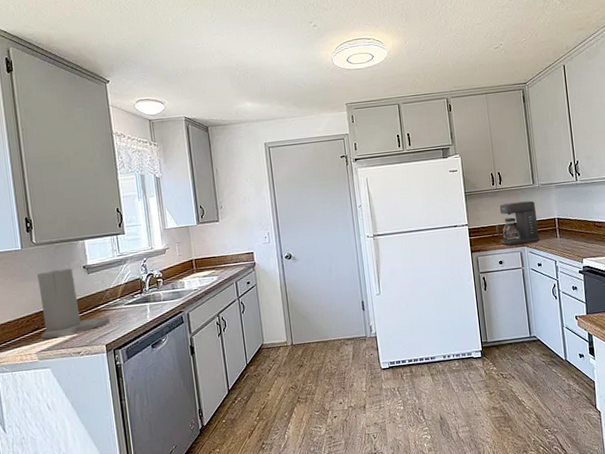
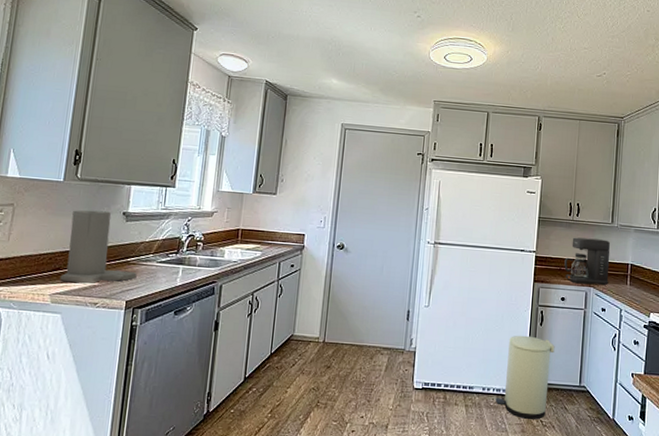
pedal bin: none [456,301,504,376] -> present [495,335,555,420]

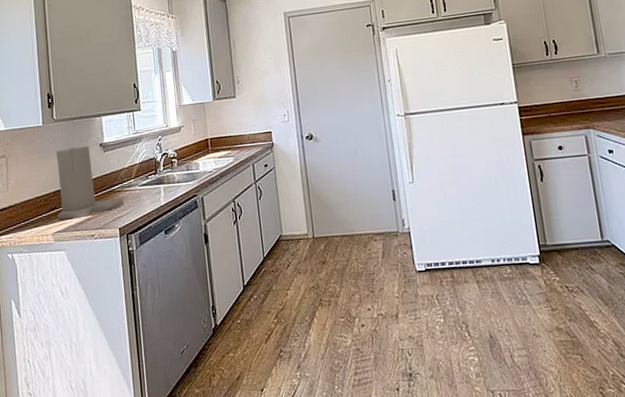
pedal bin: present [495,335,555,420] -> none [508,194,570,287]
coffee maker: present [564,237,610,285] -> none [552,73,610,128]

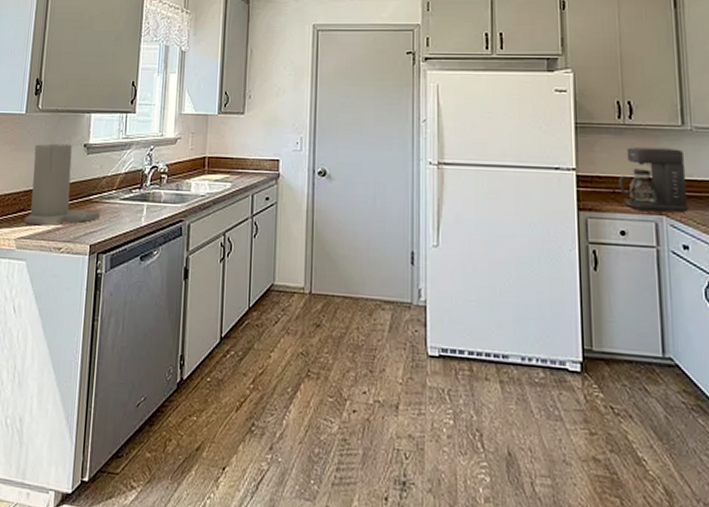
coffee maker: none [552,73,610,128] -> present [619,147,688,212]

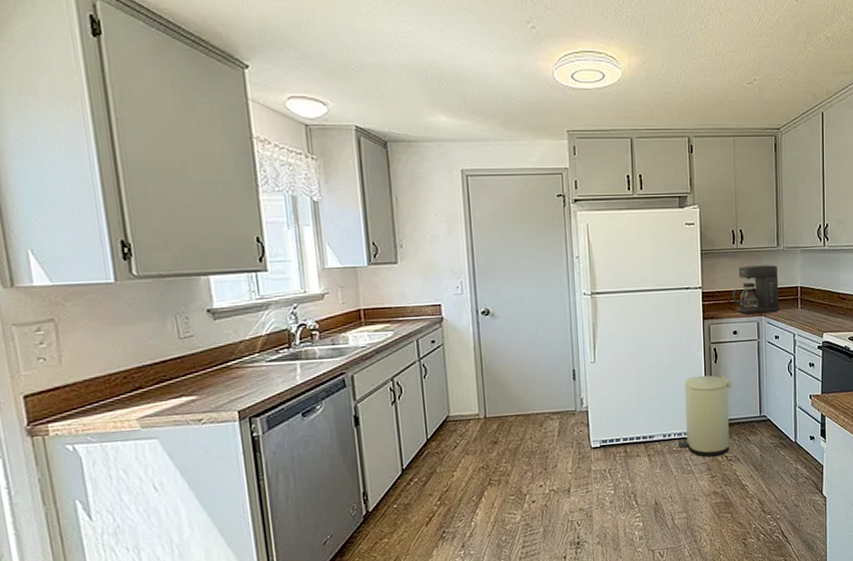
paper towel: present [24,143,100,227] -> none [139,311,245,403]
pedal bin: none [540,284,620,405] -> present [677,375,732,457]

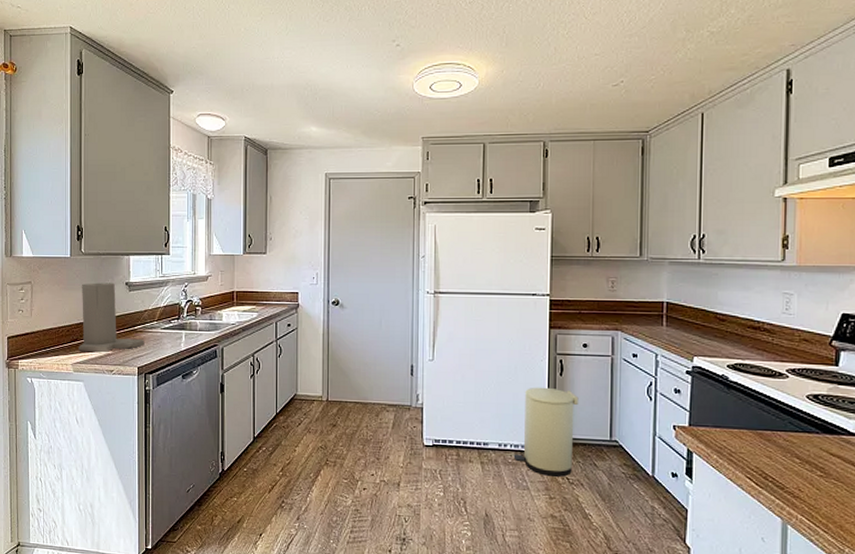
paper towel: none [139,311,245,403] -> present [78,282,145,353]
coffee maker: present [733,265,779,315] -> none [585,276,640,328]

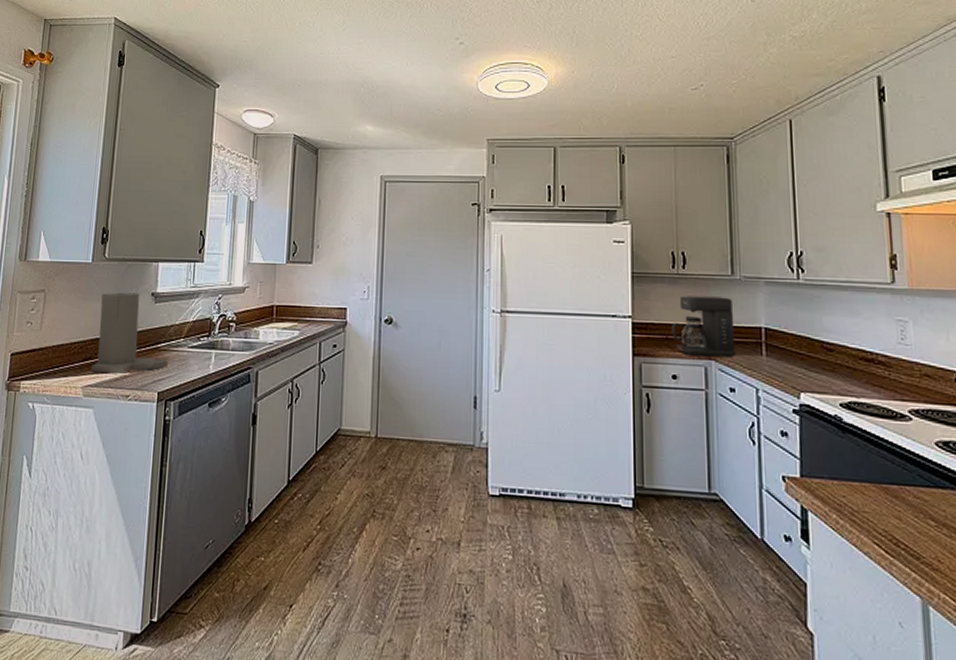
pedal bin: present [513,387,579,477] -> none [595,425,670,538]
coffee maker: none [585,276,640,328] -> present [672,296,736,357]

